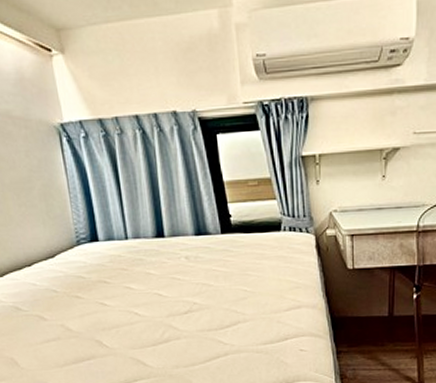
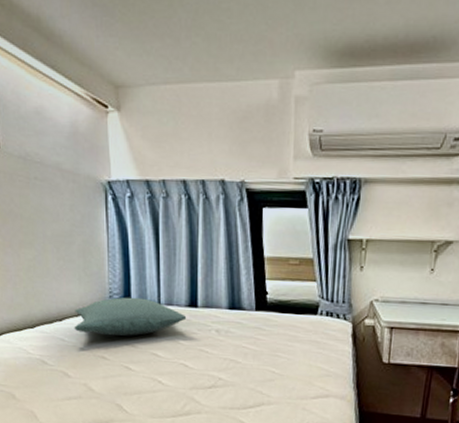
pillow: none [43,234,155,275] -> present [74,297,187,336]

